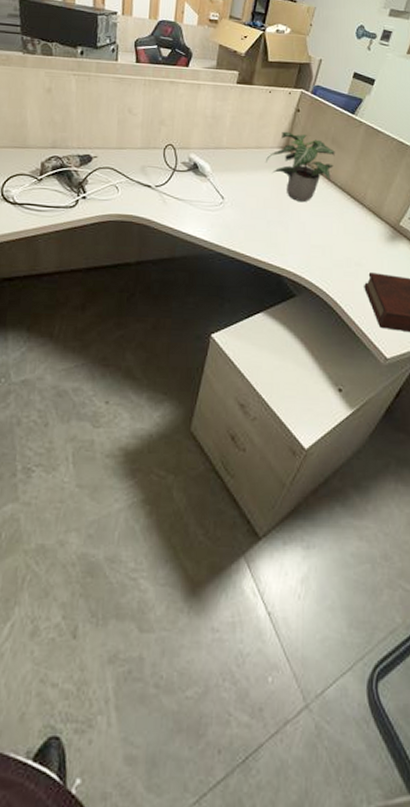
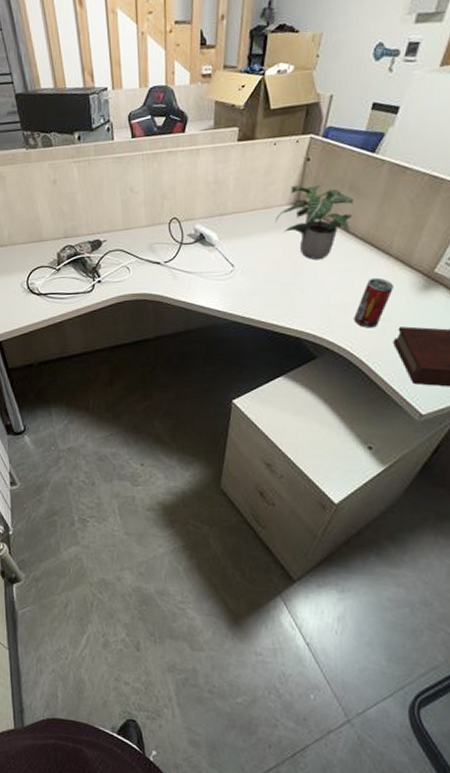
beverage can: none [331,224,365,271] -> present [354,277,393,328]

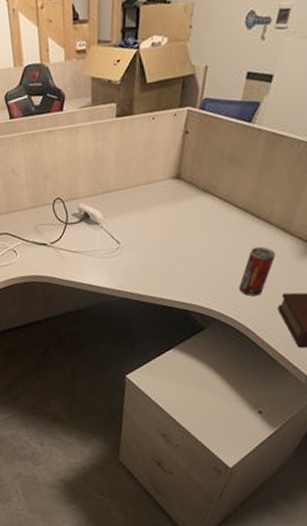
potted plant: present [276,185,353,259] -> none [158,158,233,232]

